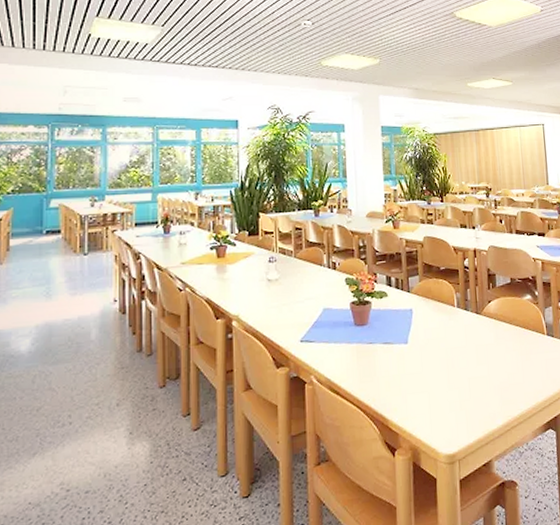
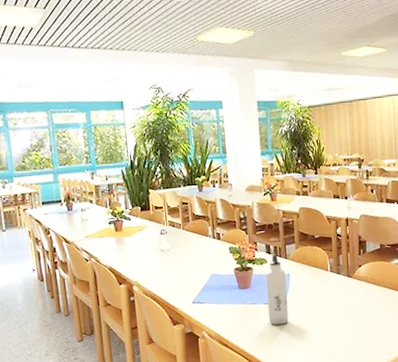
water bottle: none [385,287,411,369] -> present [266,254,289,325]

